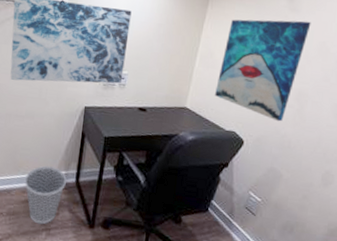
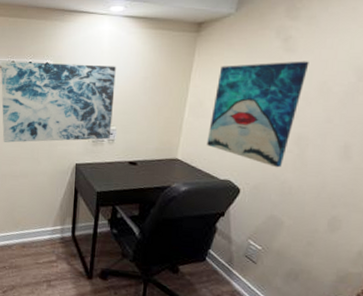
wastebasket: present [24,165,67,225] -> none [23,221,63,277]

